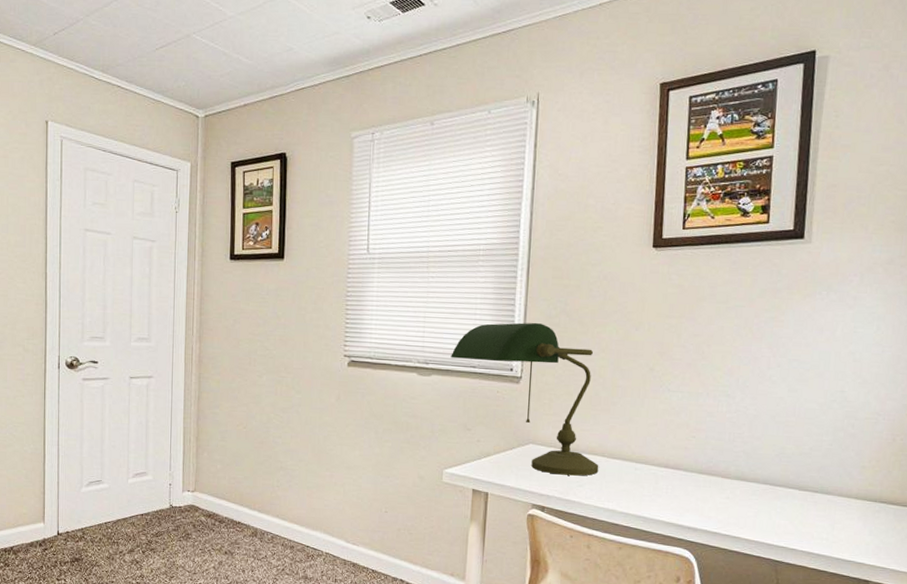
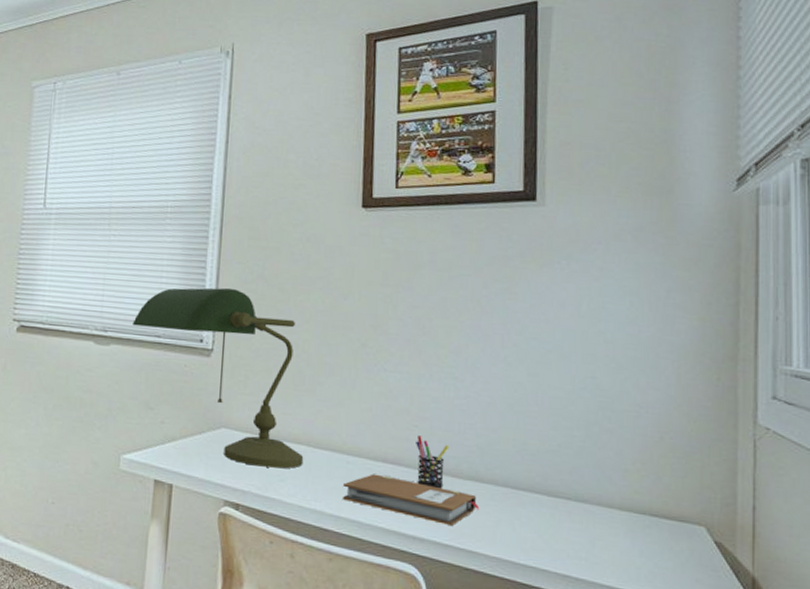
notebook: none [630,477,744,518] -> present [342,473,480,527]
pen holder: none [693,444,721,488] -> present [416,435,450,489]

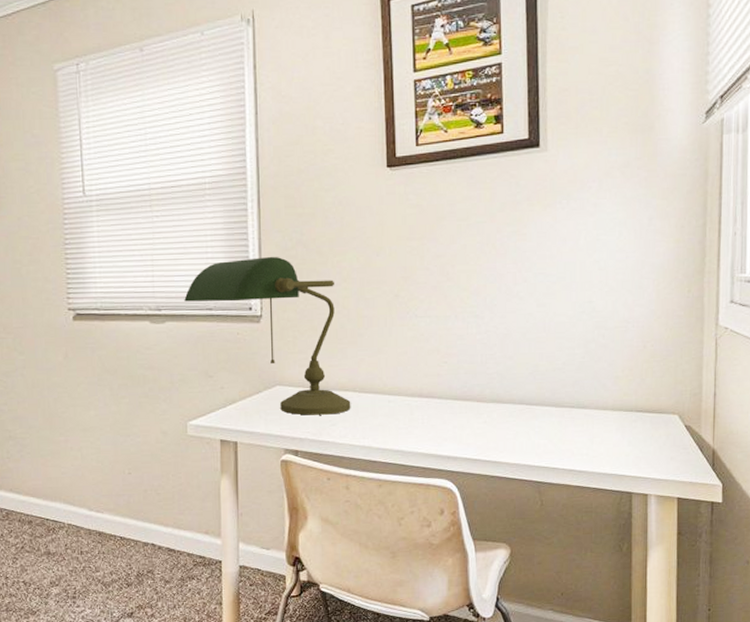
notebook: present [342,473,480,527] -> none [386,408,501,444]
pen holder: present [416,435,450,489] -> none [446,370,474,414]

